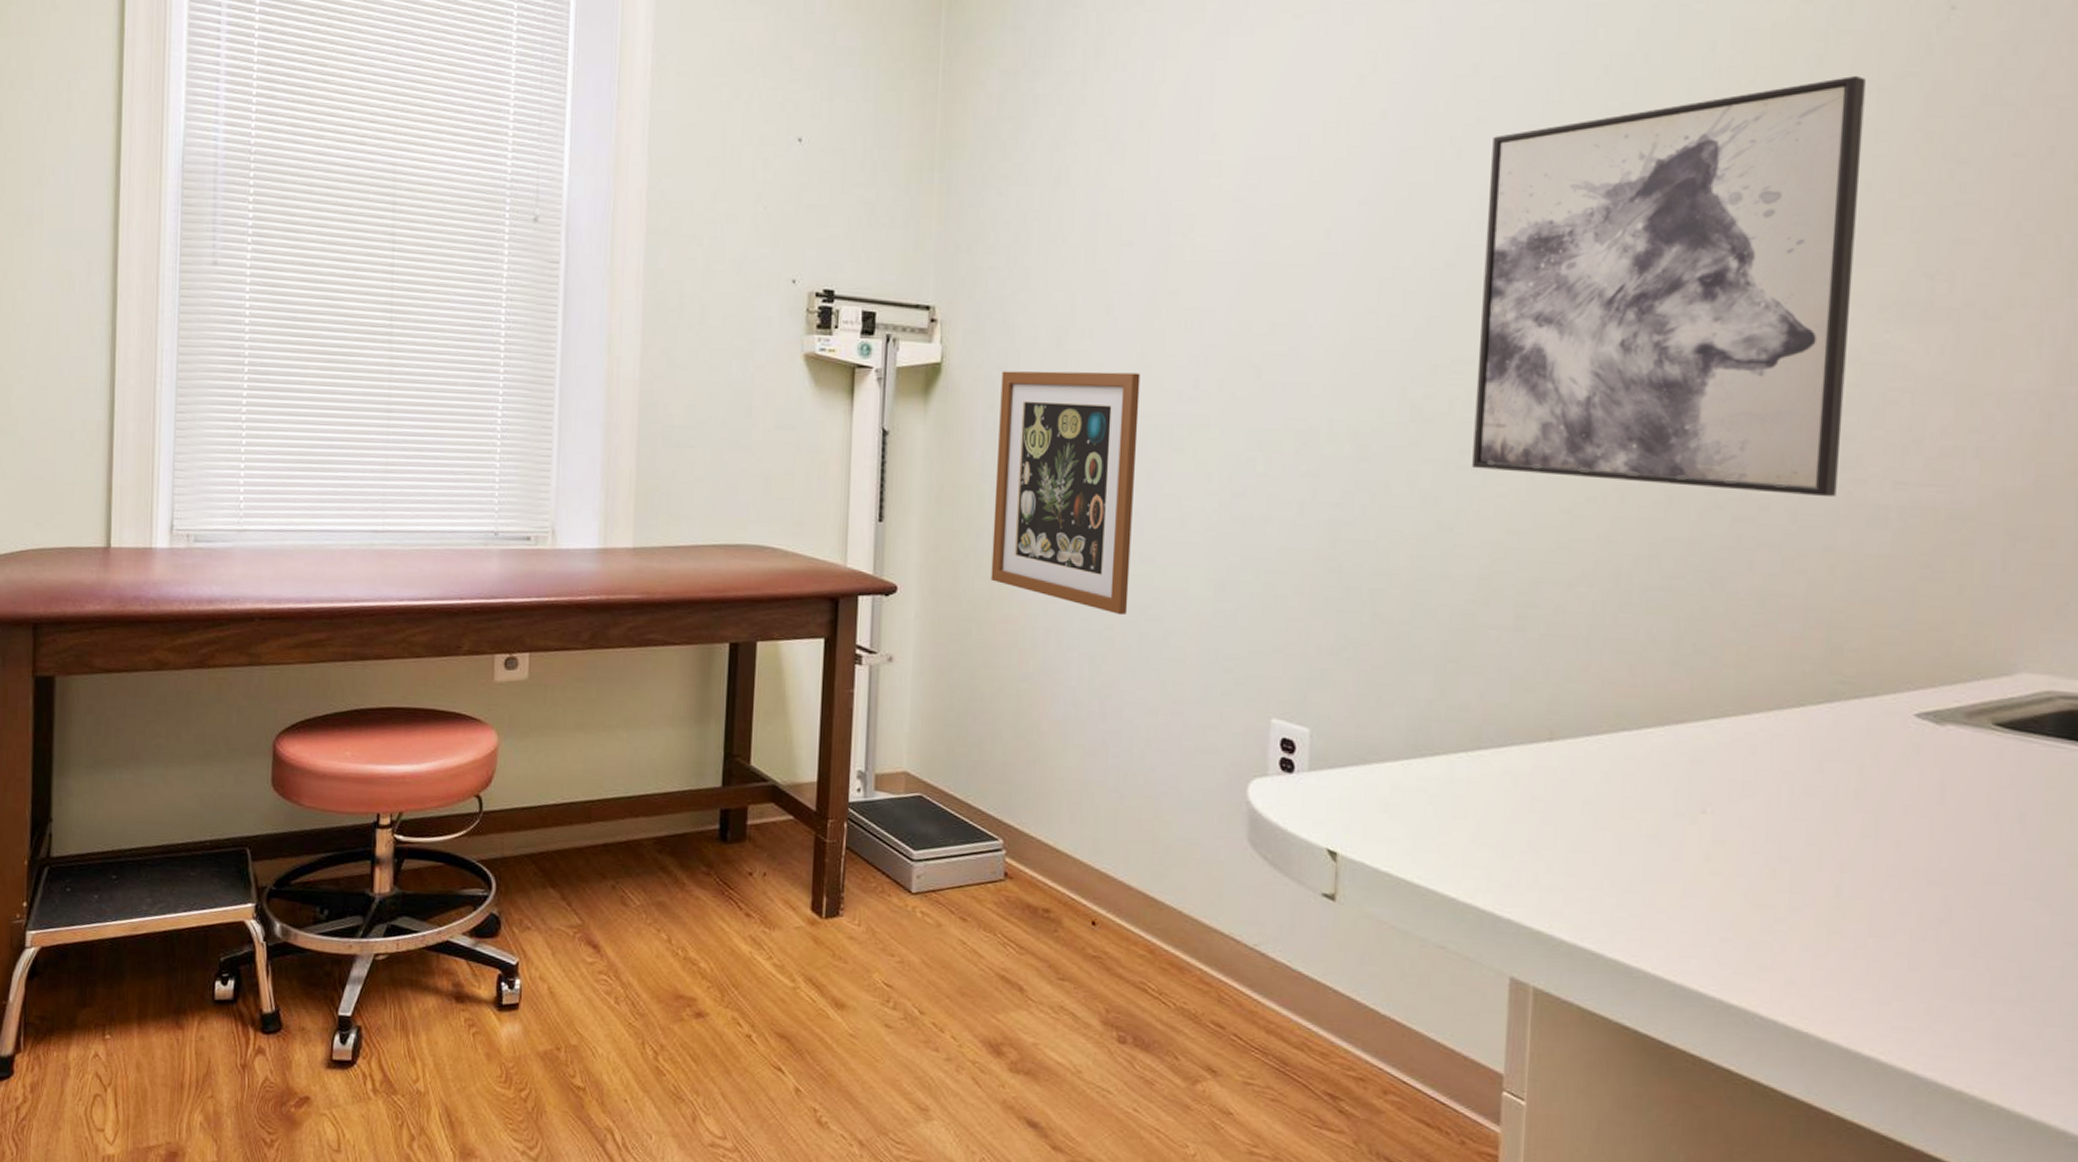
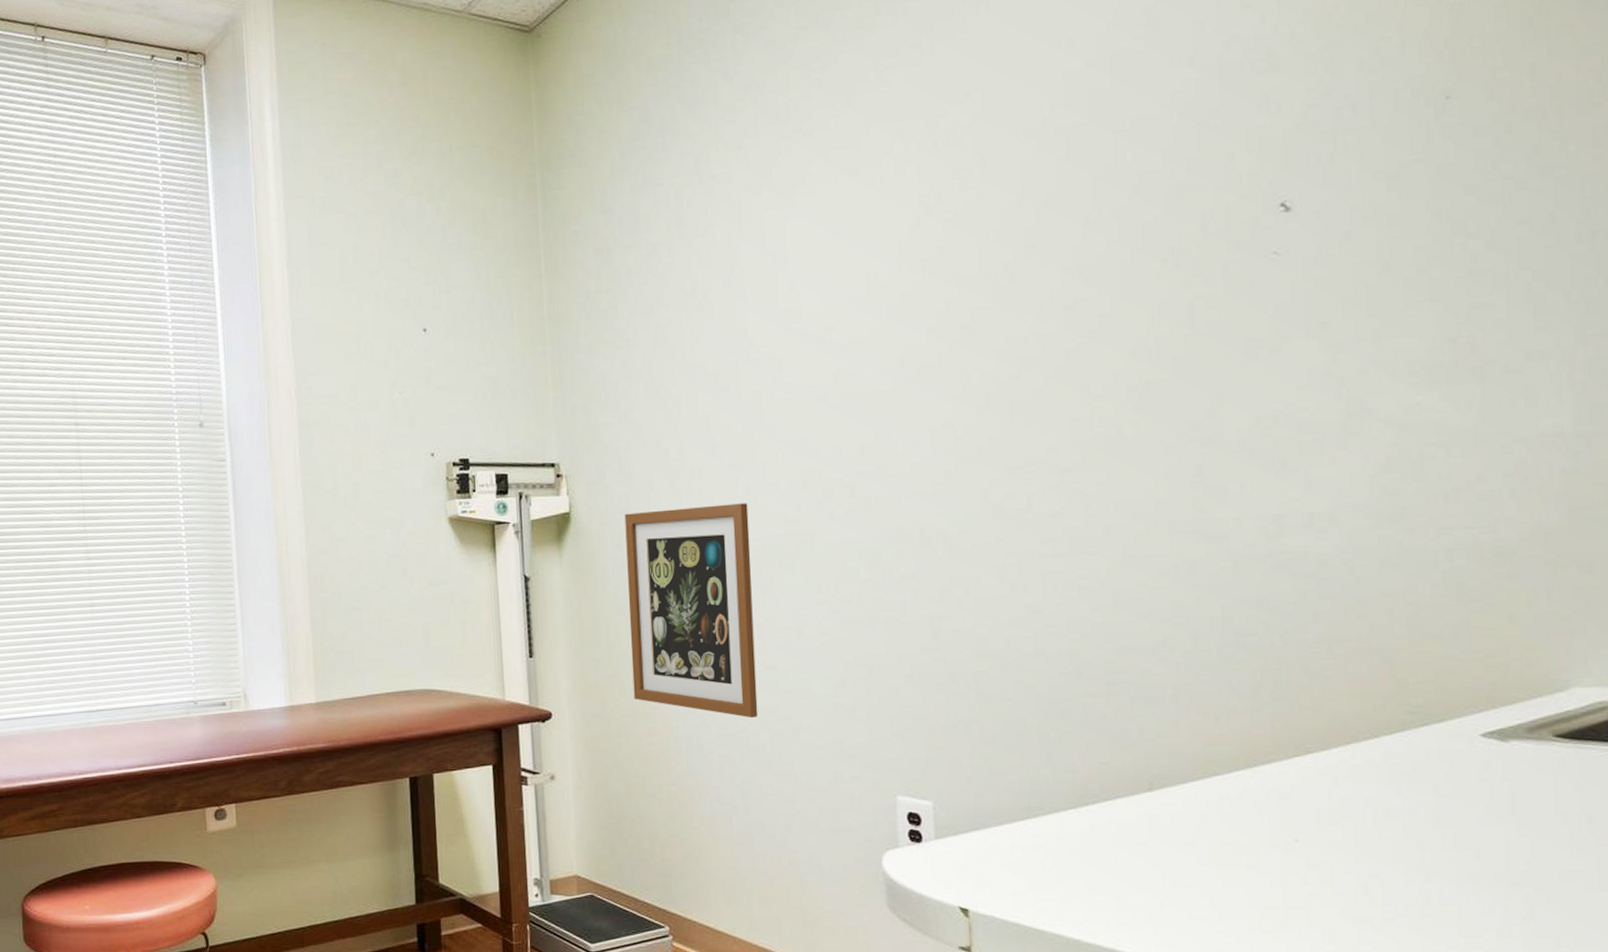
wall art: present [1472,75,1866,497] -> none [1041,167,1387,556]

